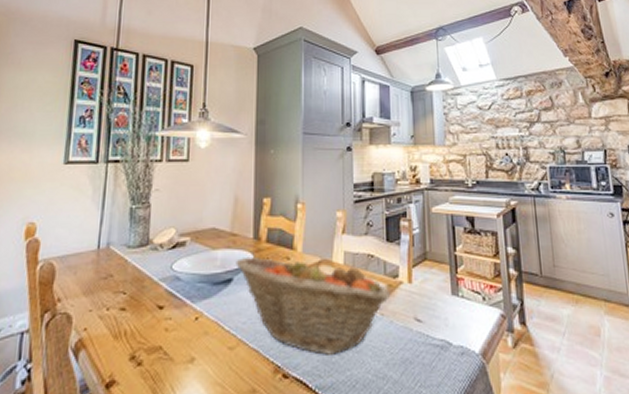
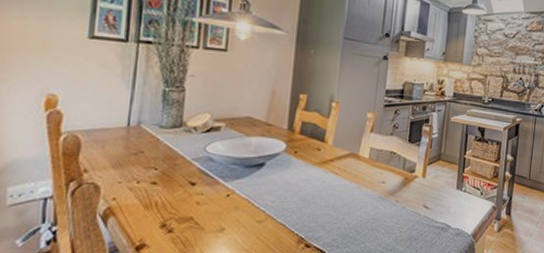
fruit basket: present [236,256,390,355] -> none [269,145,405,231]

